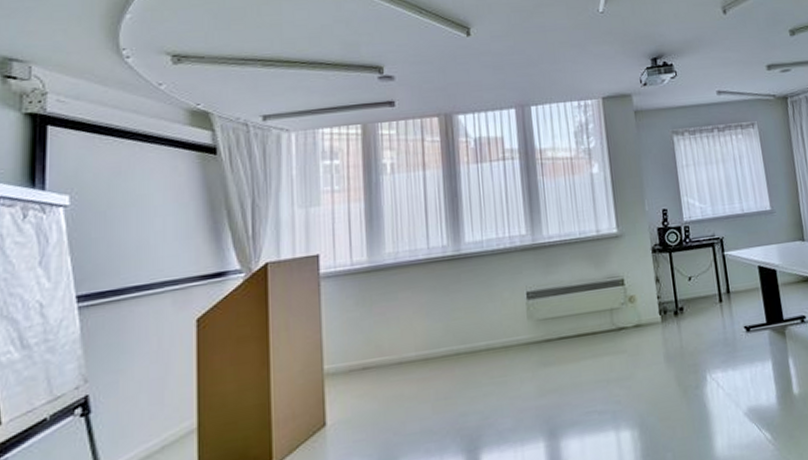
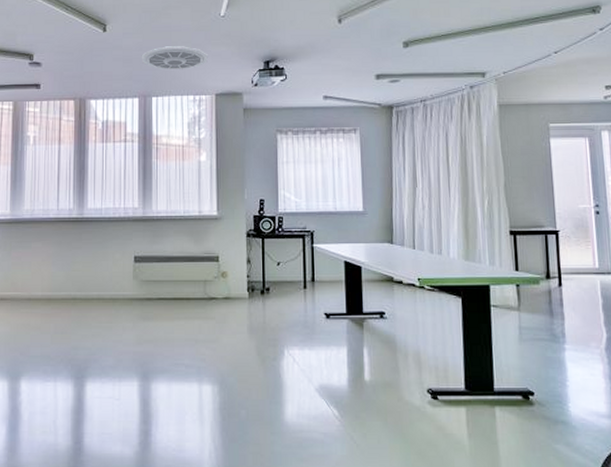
ceiling vent: none [514,47,591,75] -> present [141,46,209,70]

